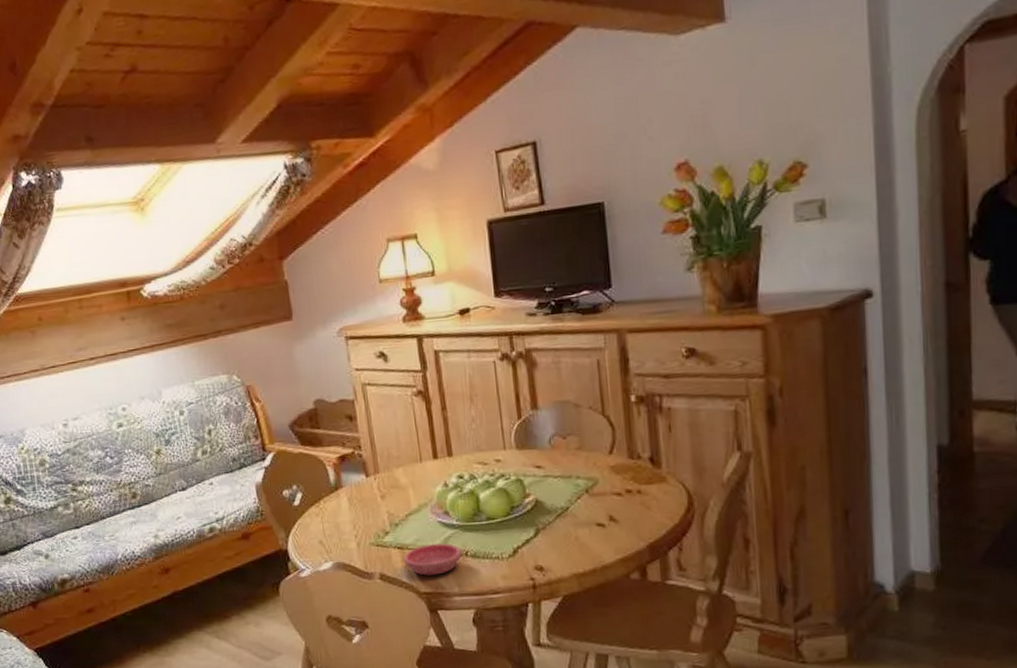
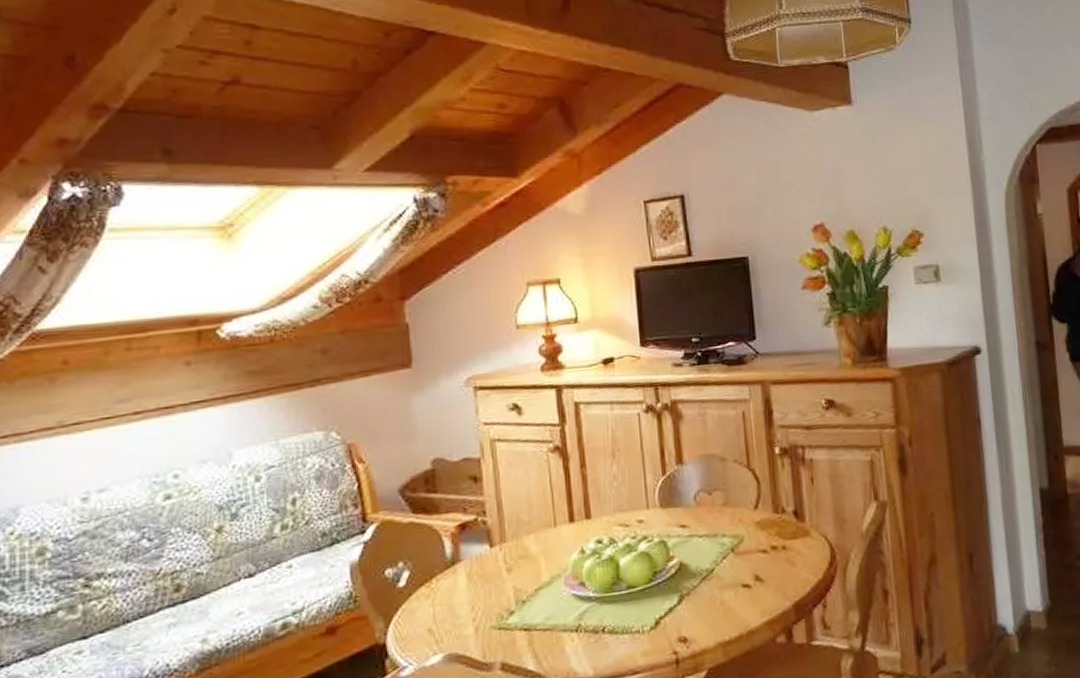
saucer: present [404,543,462,576] -> none [531,619,598,661]

